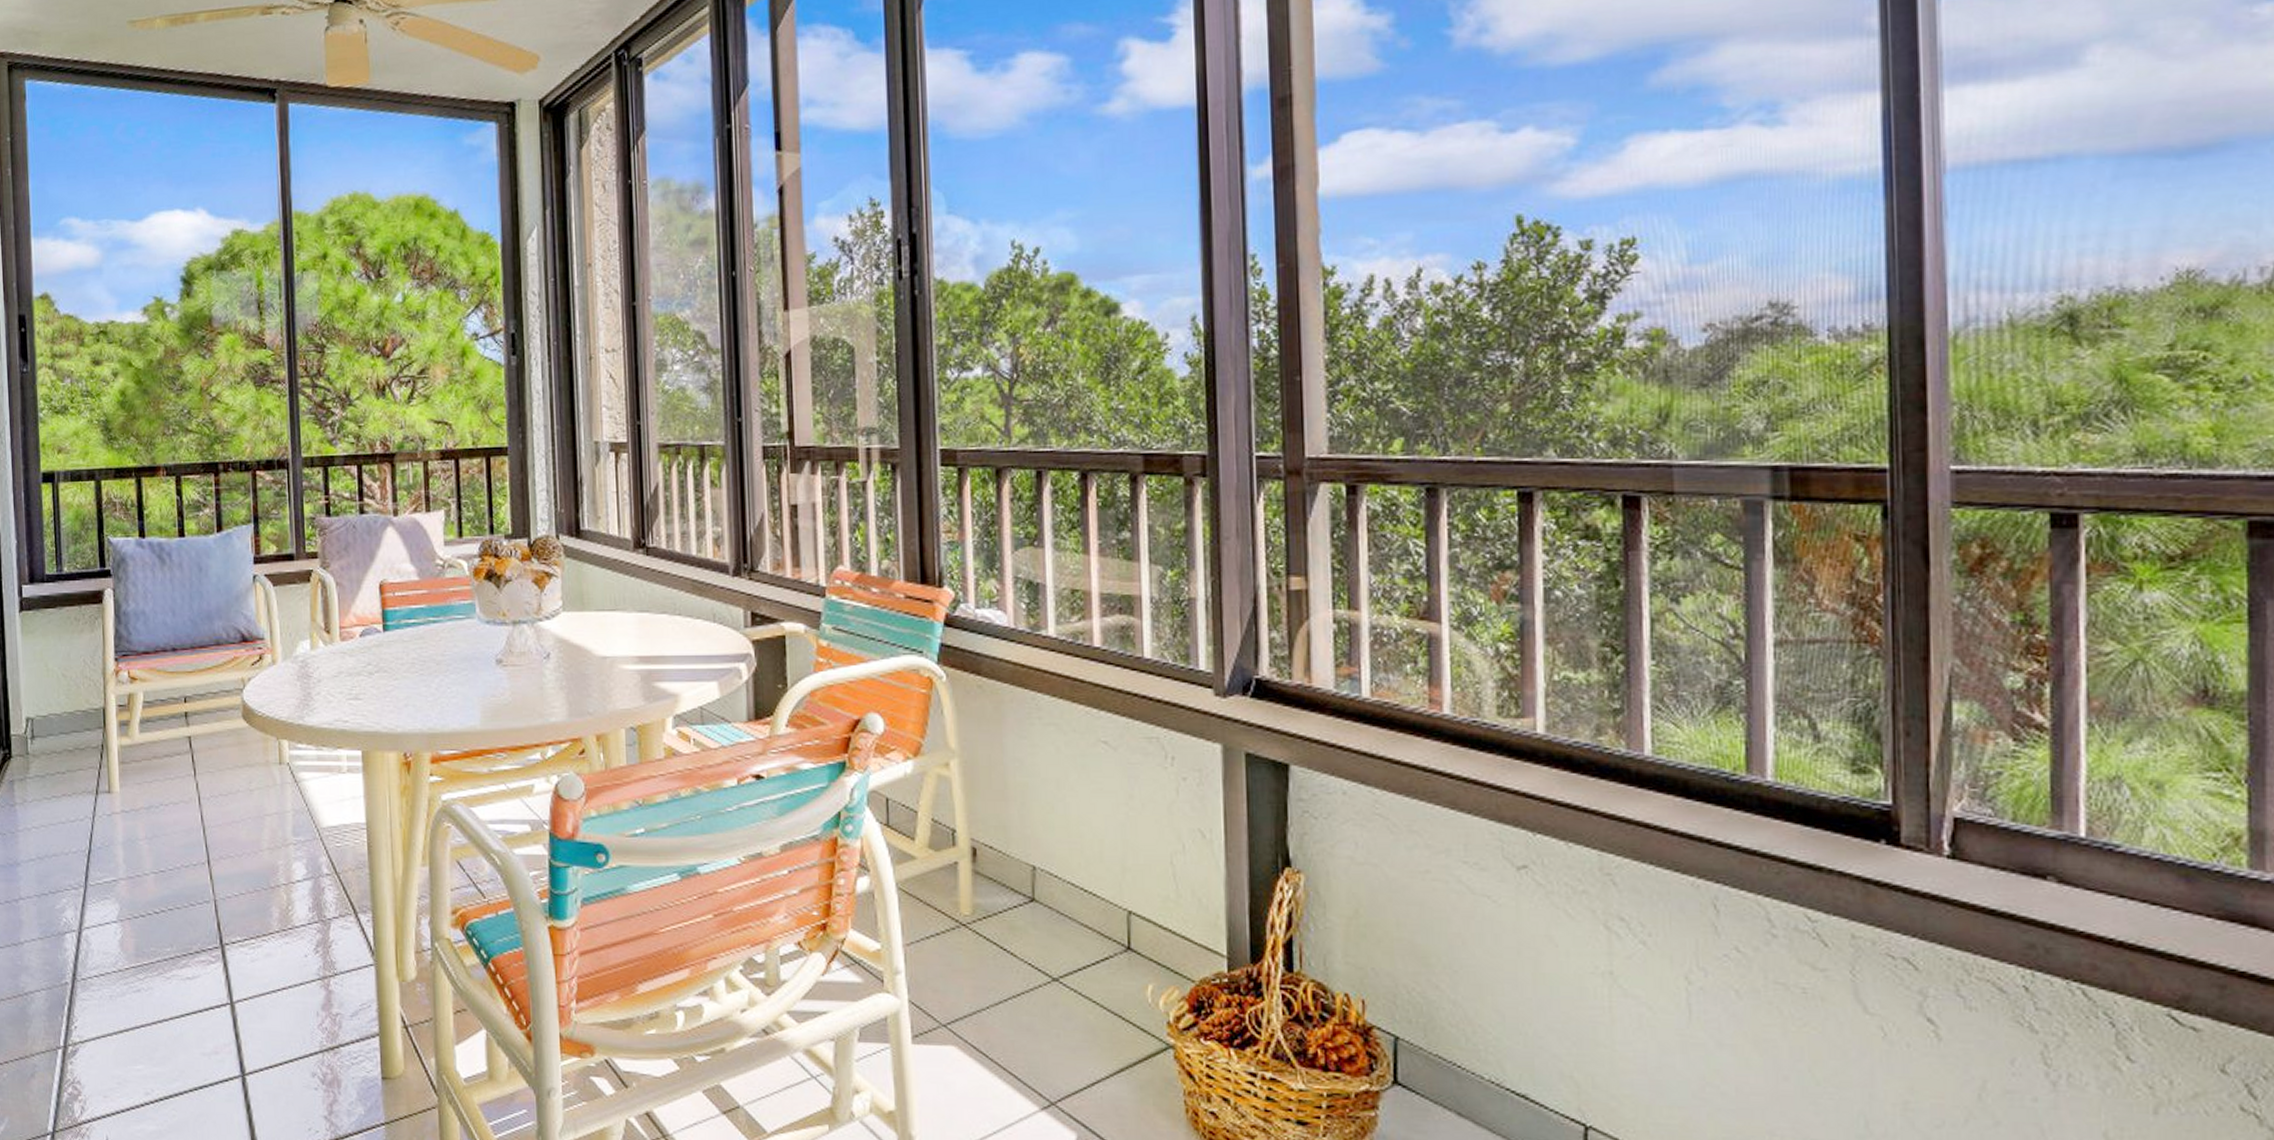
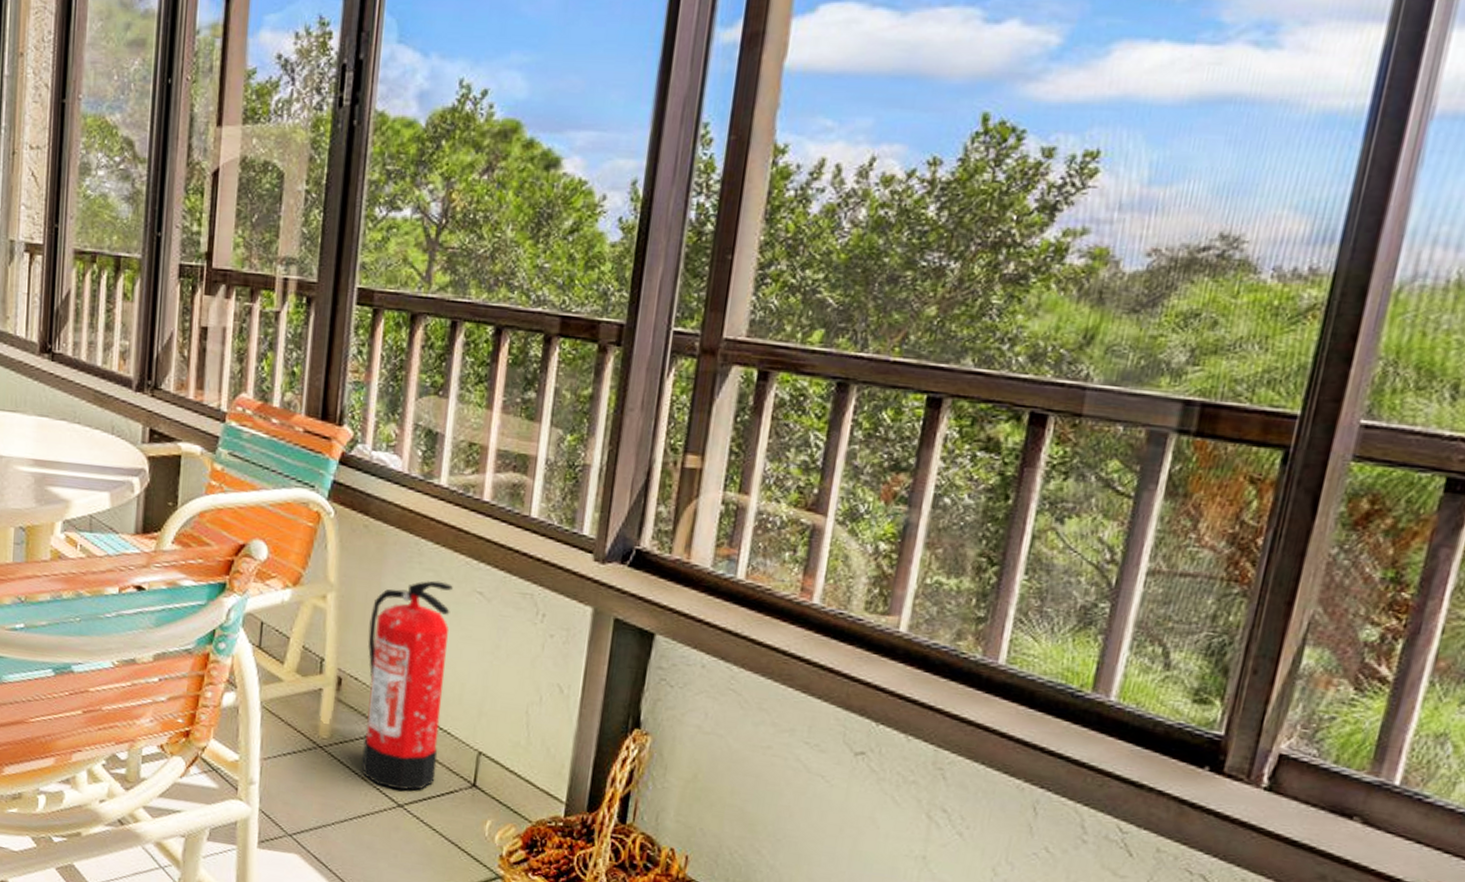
fire extinguisher: none [996,734,1087,962] -> present [361,580,453,790]

